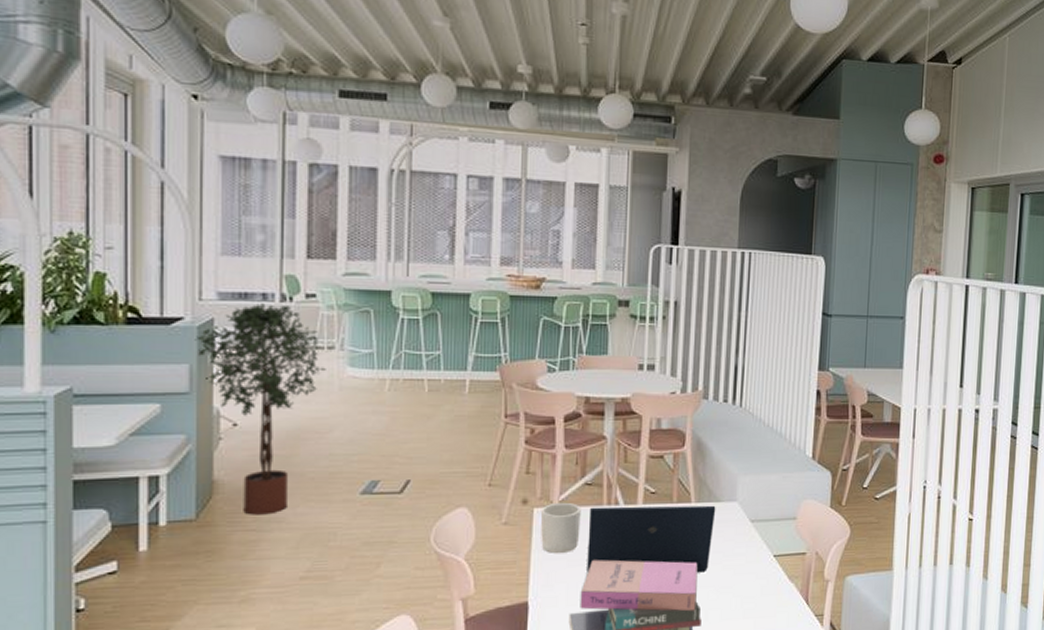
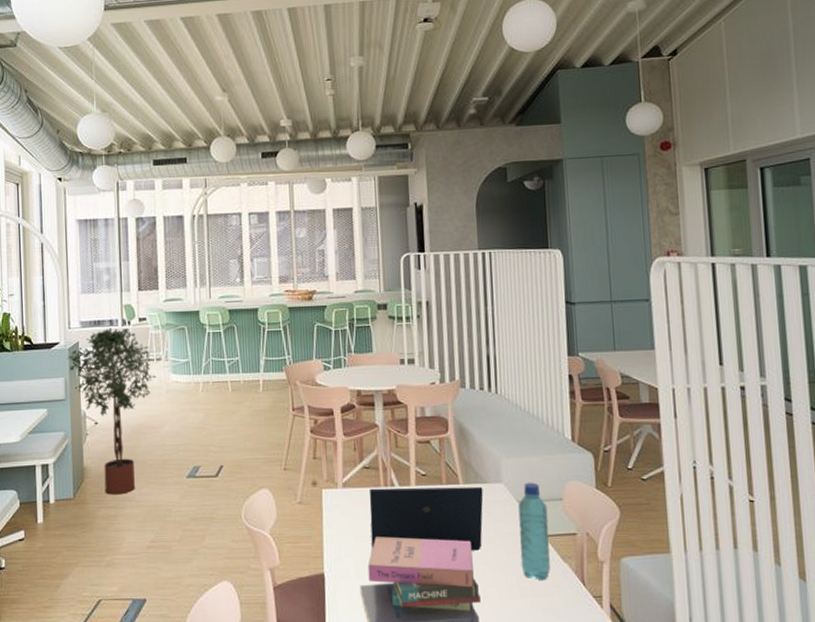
mug: present [541,502,581,553] -> none [329,484,363,530]
water bottle: none [747,501,780,602] -> present [518,482,550,581]

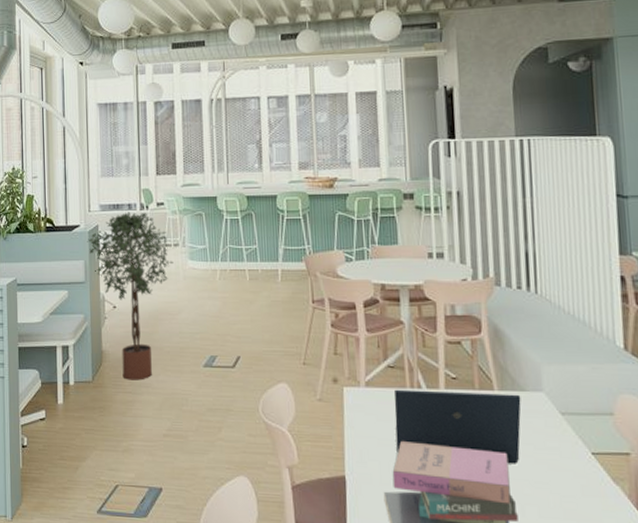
water bottle: present [518,482,550,581] -> none [561,393,599,503]

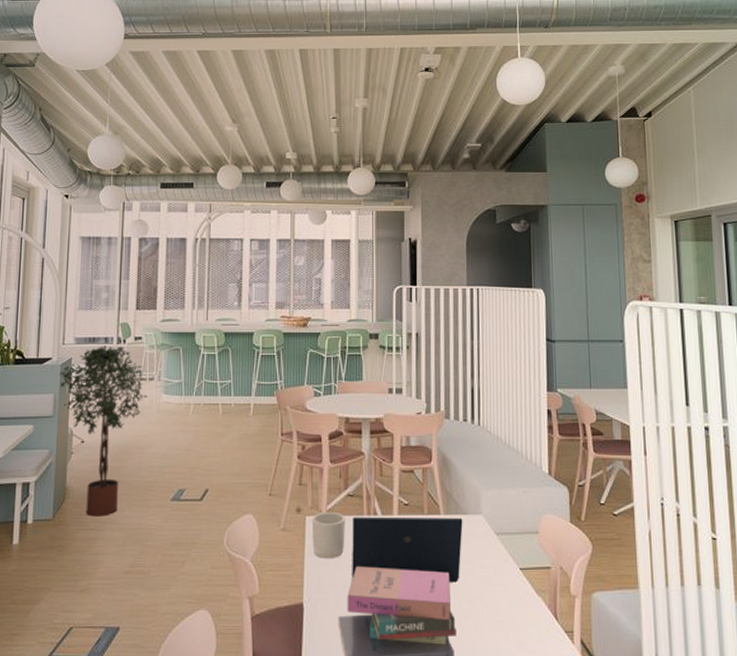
mug: none [350,383,388,432] -> present [312,511,345,558]

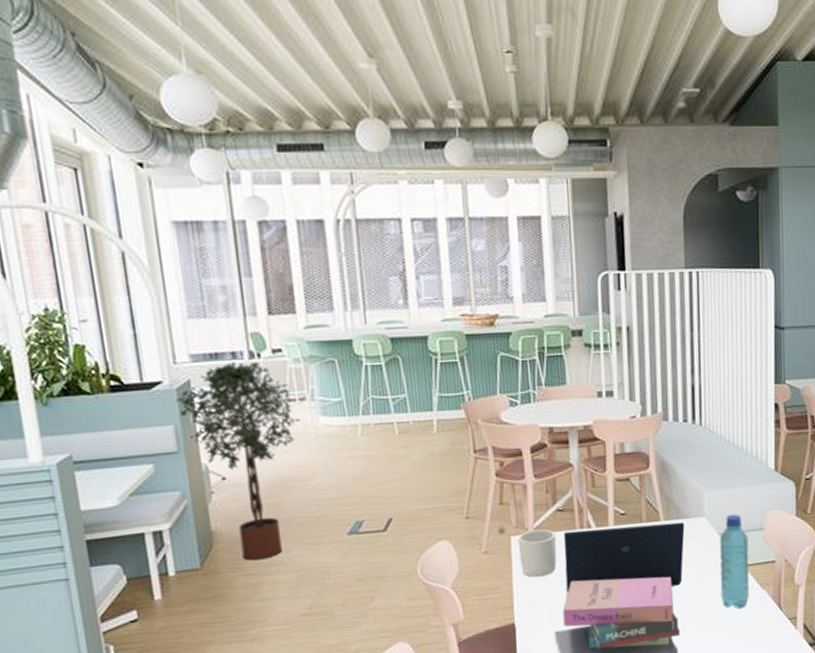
water bottle: none [496,514,525,615] -> present [719,514,750,609]

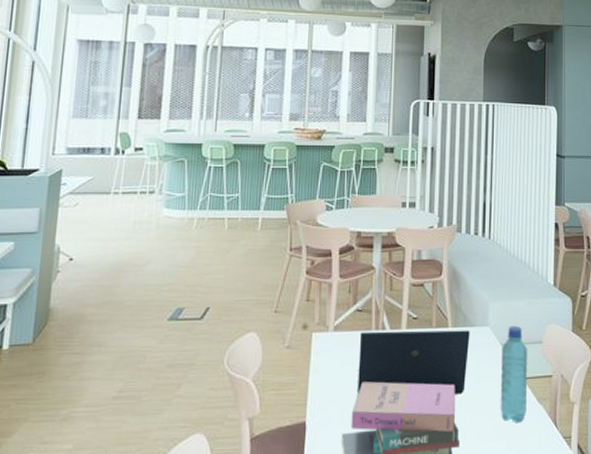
potted tree: present [177,362,301,561] -> none [47,156,147,340]
mug: present [518,528,557,577] -> none [318,327,353,375]

